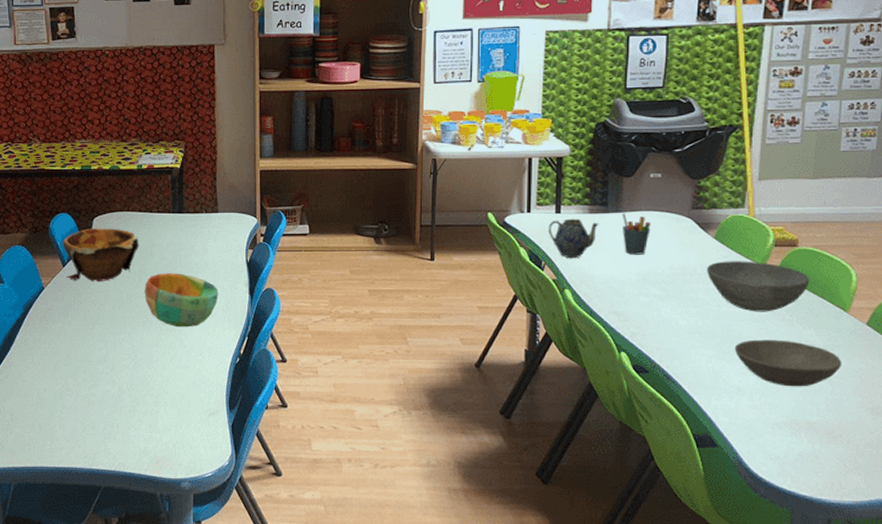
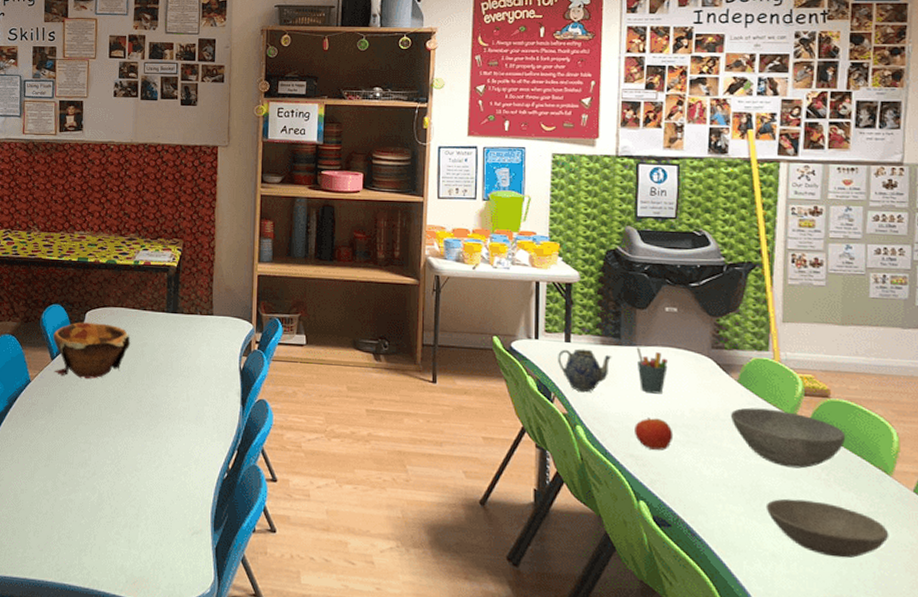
bowl: present [144,273,219,328] -> none [132,374,209,435]
apple: none [618,277,654,306] -> present [635,418,674,450]

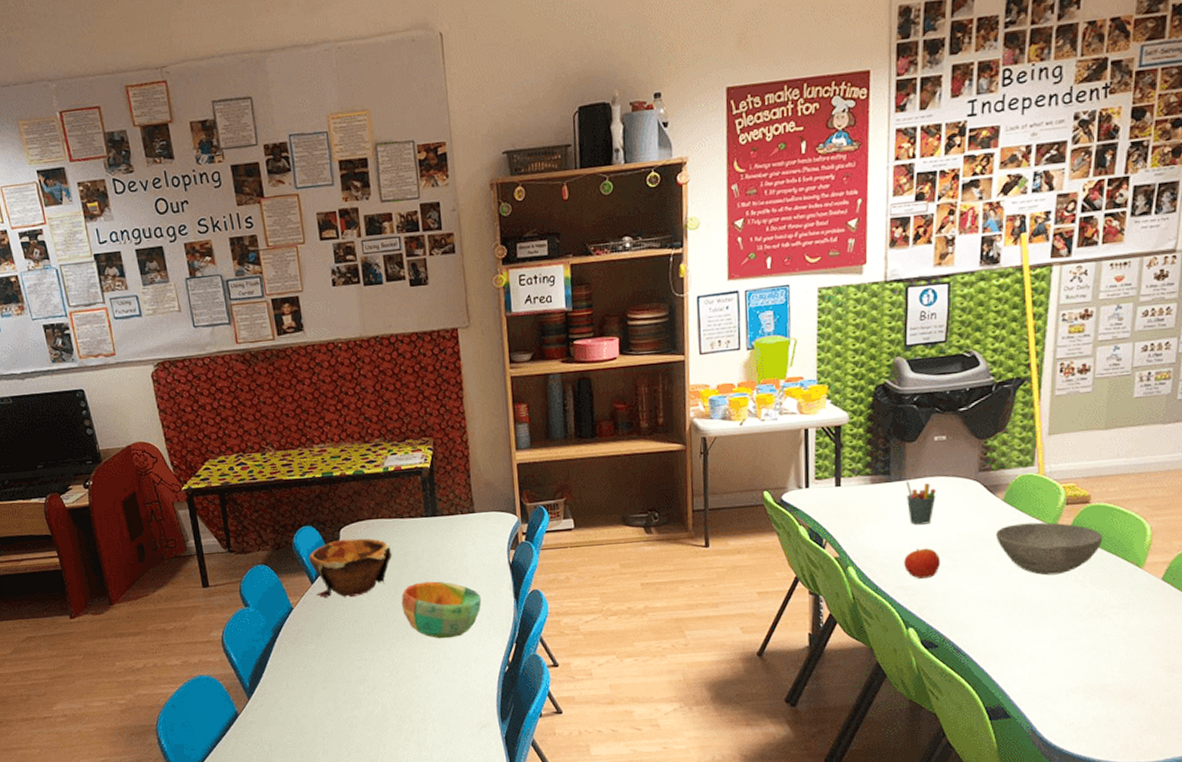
bowl: none [132,374,209,435] -> present [401,581,482,639]
teapot: present [558,348,612,393] -> none [829,490,882,534]
soup bowl: present [765,498,889,558] -> none [1026,602,1137,650]

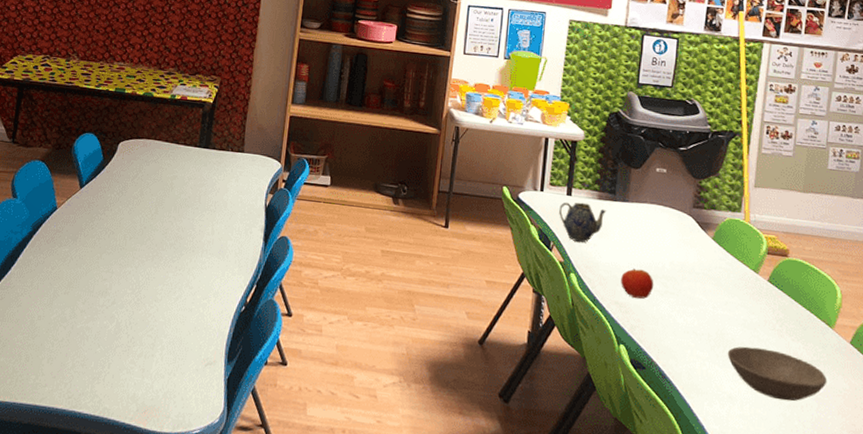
bowl: present [309,538,393,598] -> none [81,152,161,209]
bowl: present [401,581,482,639] -> none [158,207,234,268]
teapot: none [829,490,882,534] -> present [559,202,607,243]
pen holder: present [905,481,936,525] -> none [628,203,654,247]
bowl: present [996,522,1103,576] -> none [704,263,799,320]
soup bowl: none [1026,602,1137,650] -> present [727,346,827,401]

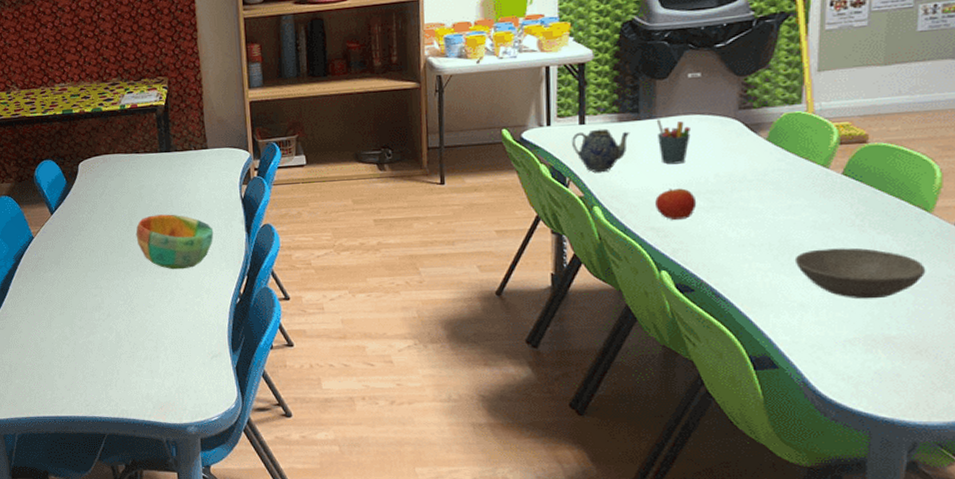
bowl: none [158,207,234,268] -> present [136,214,214,270]
pen holder: none [628,203,654,247] -> present [656,119,691,165]

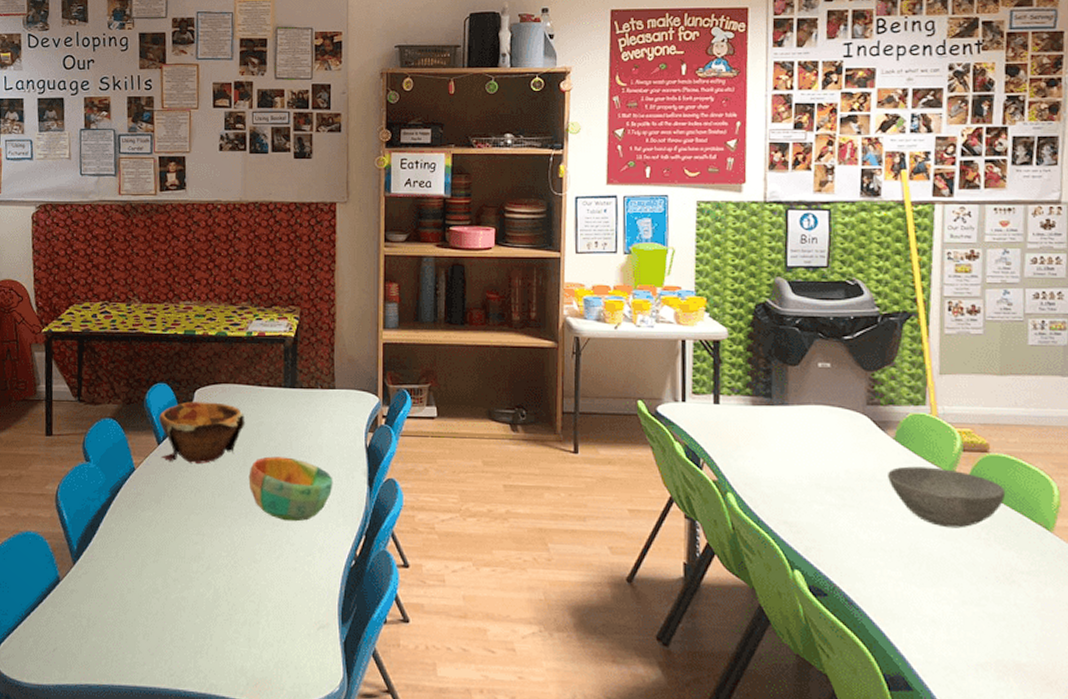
bowl: none [49,172,128,228] -> present [159,401,246,465]
teapot: present [572,128,630,173] -> none [706,410,763,457]
apple: present [655,188,697,220] -> none [788,481,829,515]
pen holder: present [656,119,691,165] -> none [788,406,822,456]
bowl: none [759,162,884,219] -> present [888,466,1006,528]
soup bowl: present [794,248,926,299] -> none [924,560,1051,621]

